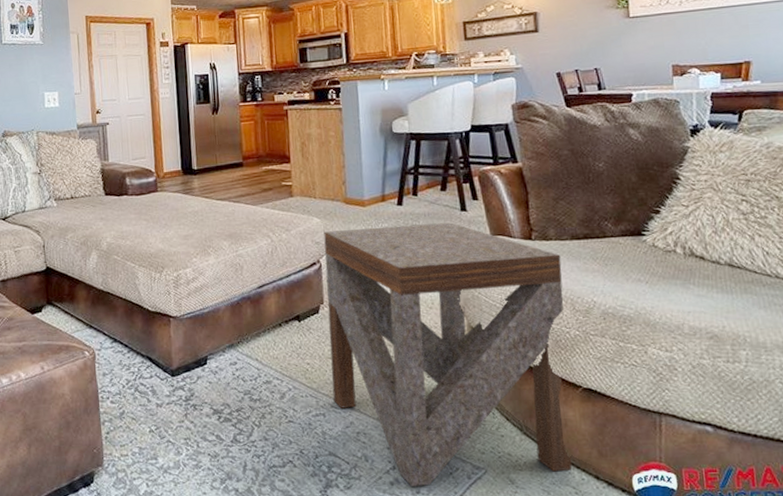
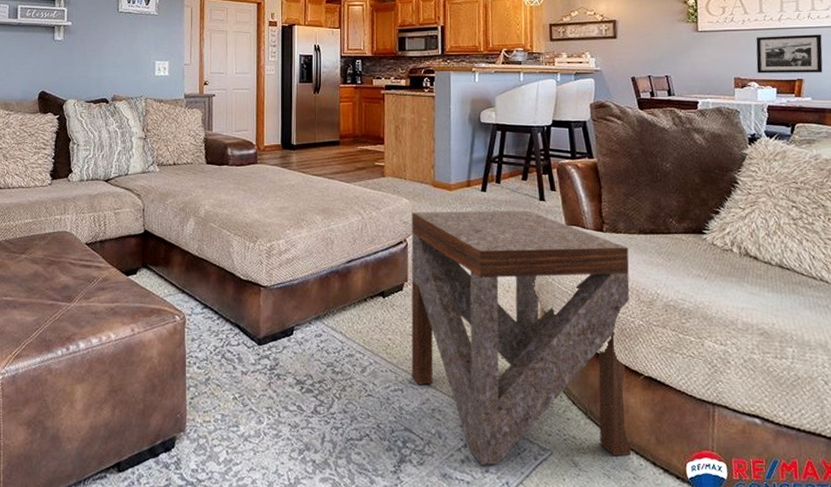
picture frame: none [695,10,774,59] -> present [756,34,823,73]

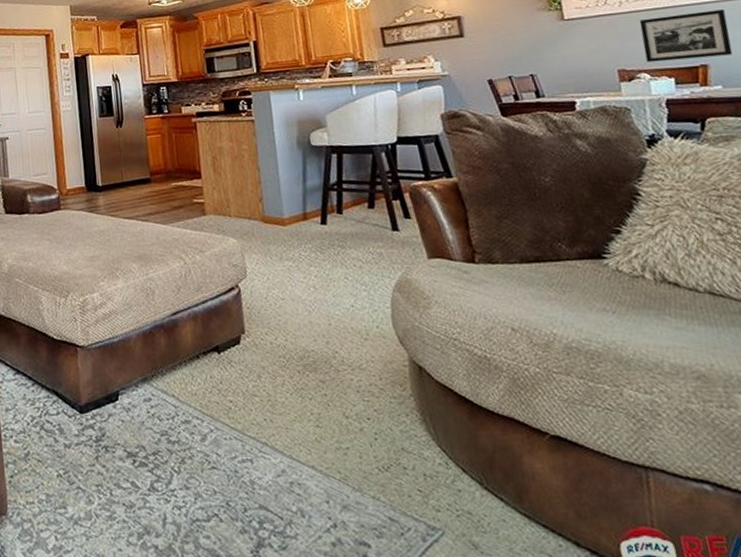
side table: present [411,211,632,465] -> none [241,243,546,548]

